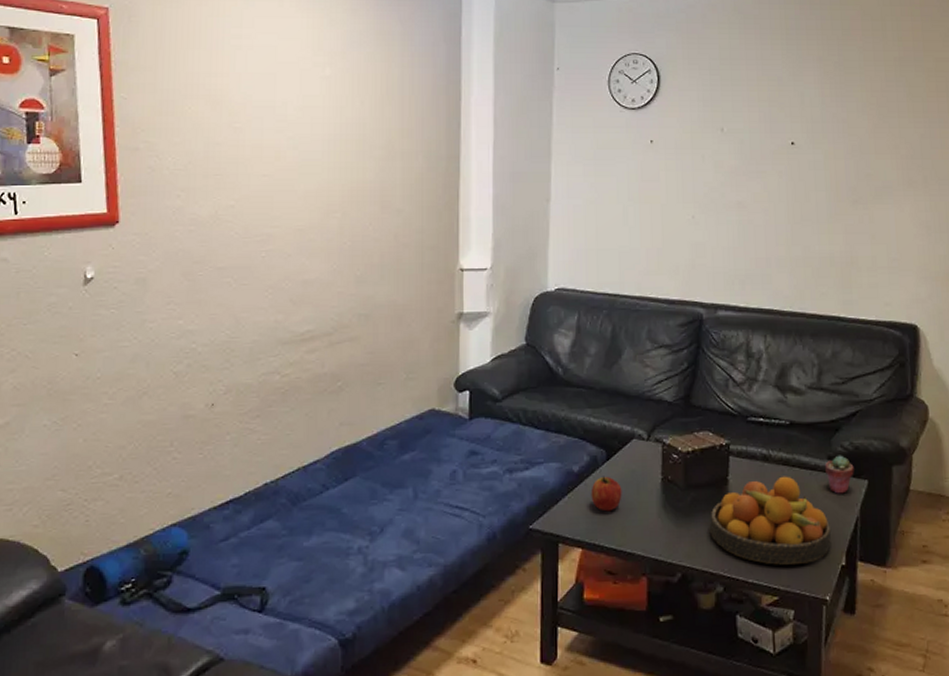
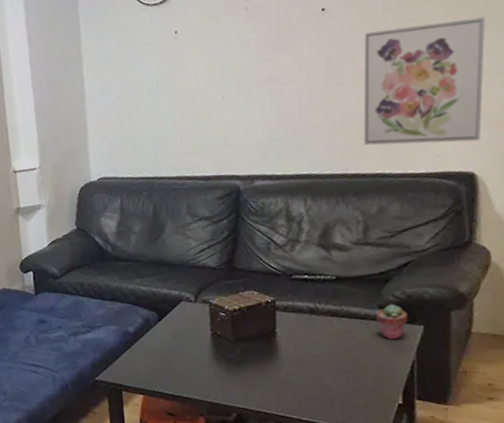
apple: present [591,476,622,512] -> none [146,334,176,364]
fruit bowl: present [709,476,832,565] -> none [260,326,386,405]
wall art: none [822,173,930,294] -> present [363,17,486,146]

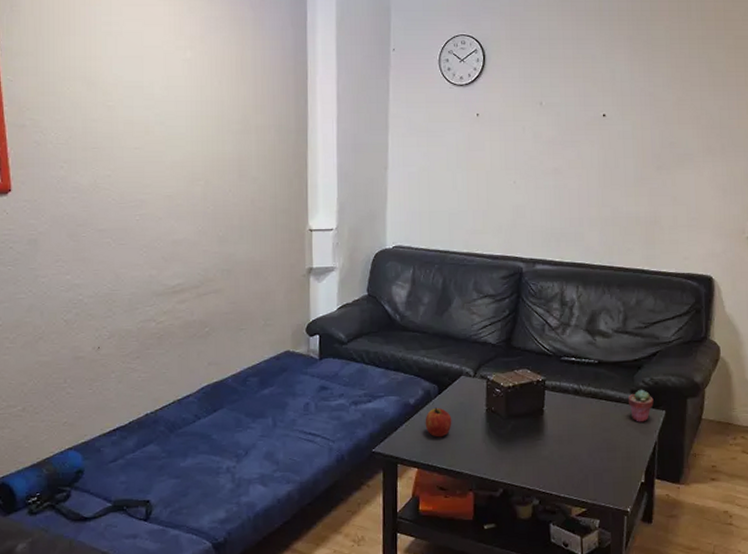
apple: none [146,334,176,364] -> present [425,407,452,438]
wall art: present [363,17,486,146] -> none [629,142,728,249]

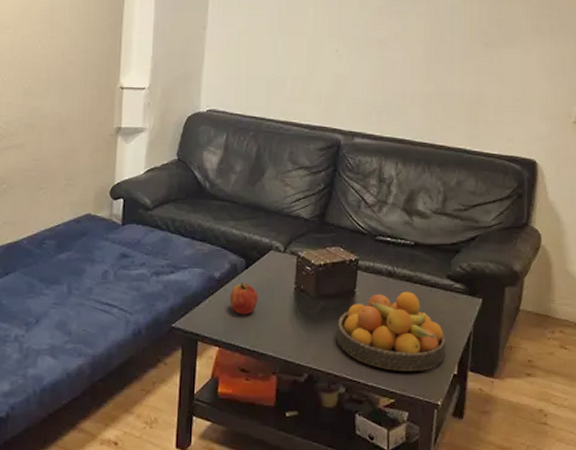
fruit bowl: none [527,407,633,482] -> present [335,291,447,371]
potted succulent: present [627,389,654,422] -> none [443,275,470,310]

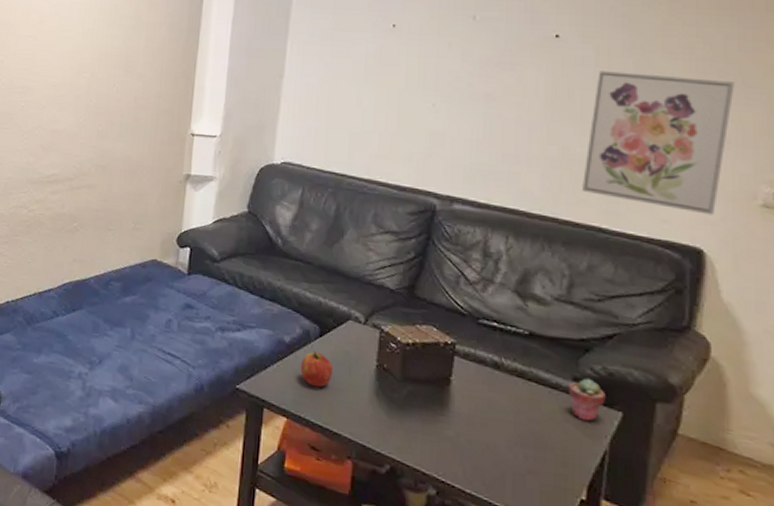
fruit bowl: present [335,291,447,371] -> none [425,387,572,488]
potted succulent: none [443,275,470,310] -> present [567,378,606,422]
wall art: none [452,17,556,133] -> present [582,71,735,215]

